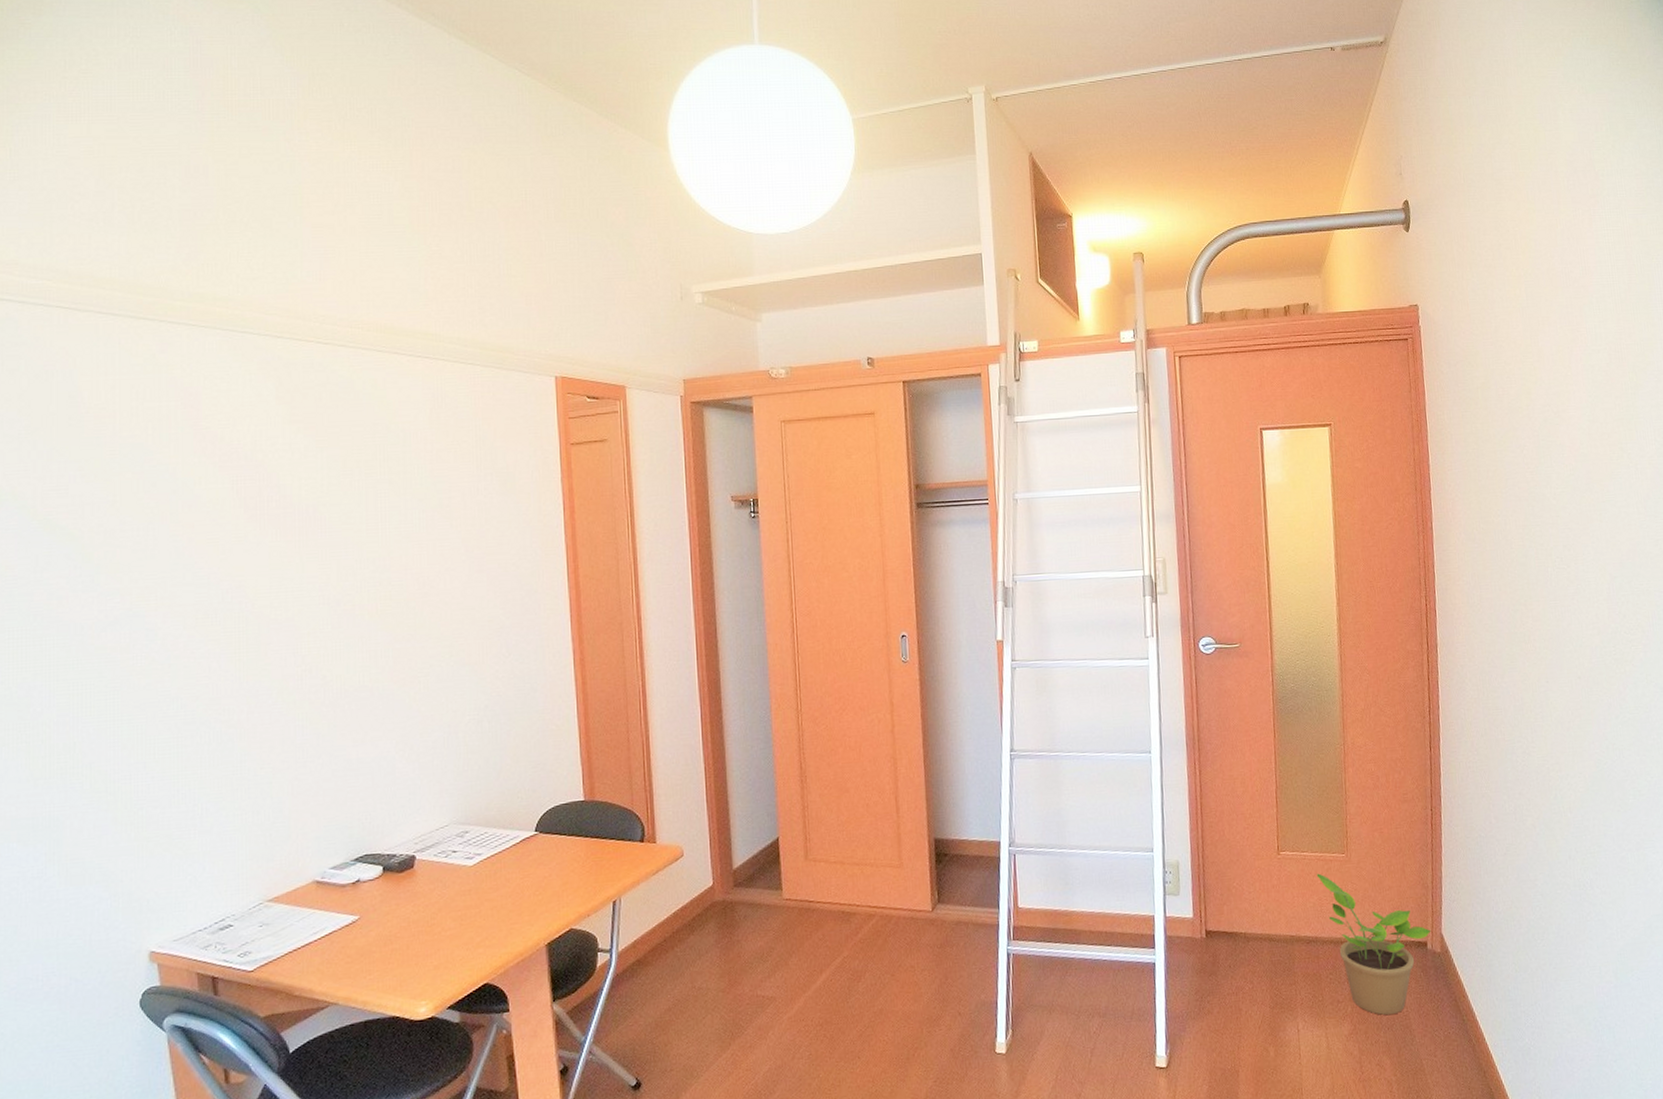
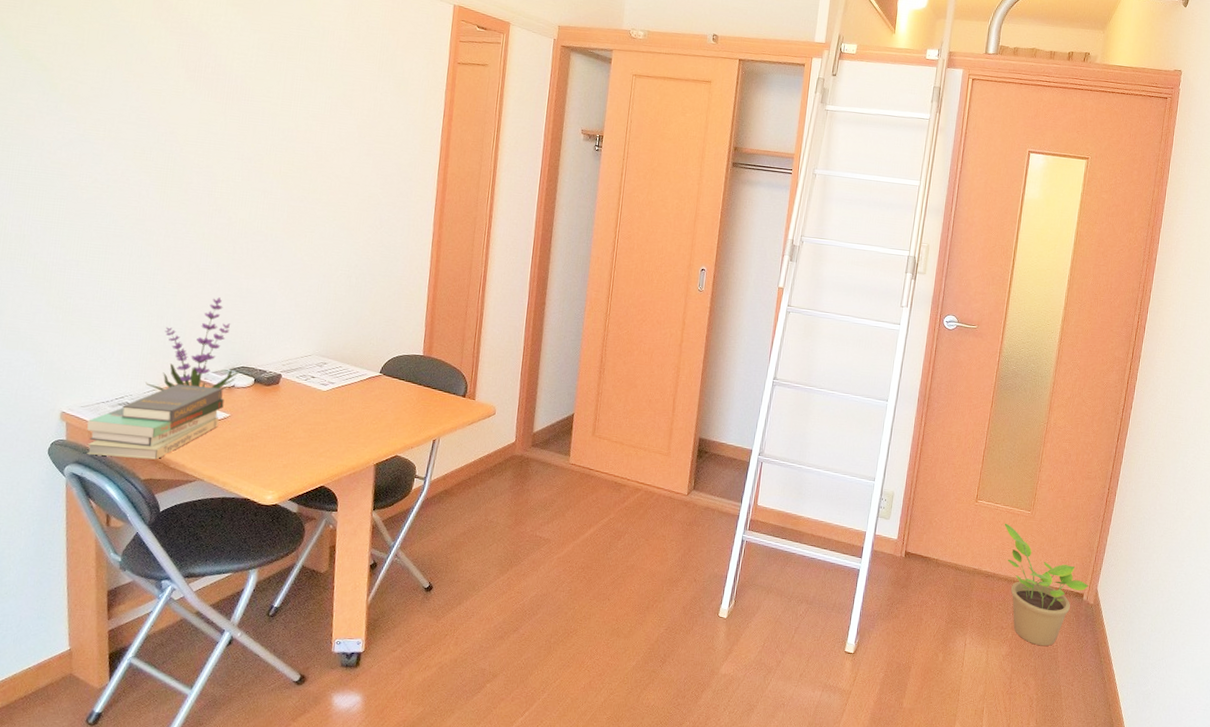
books: none [183,886,350,1000] -> present [87,384,224,460]
plant: none [249,775,364,904] -> present [145,297,240,391]

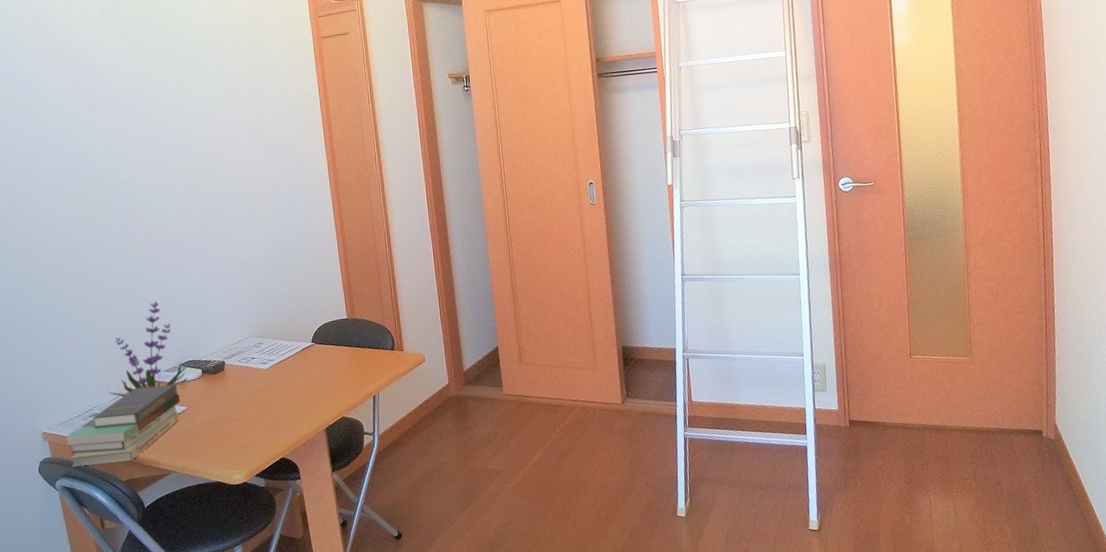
potted plant: present [1004,523,1089,647] -> none [944,373,1046,491]

